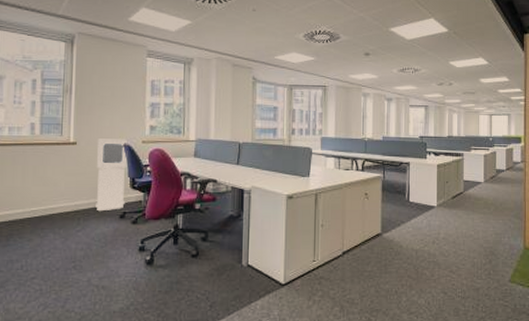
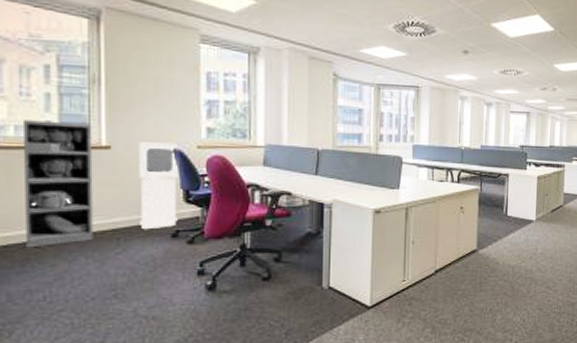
shelving unit: none [11,123,64,225] -> present [22,120,93,248]

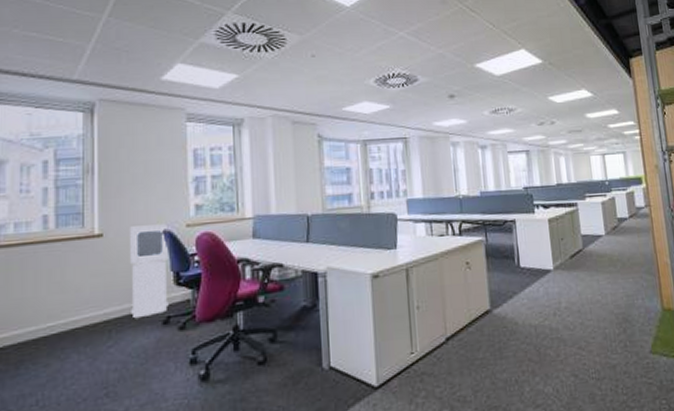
shelving unit: present [22,120,93,248] -> none [21,214,86,349]

